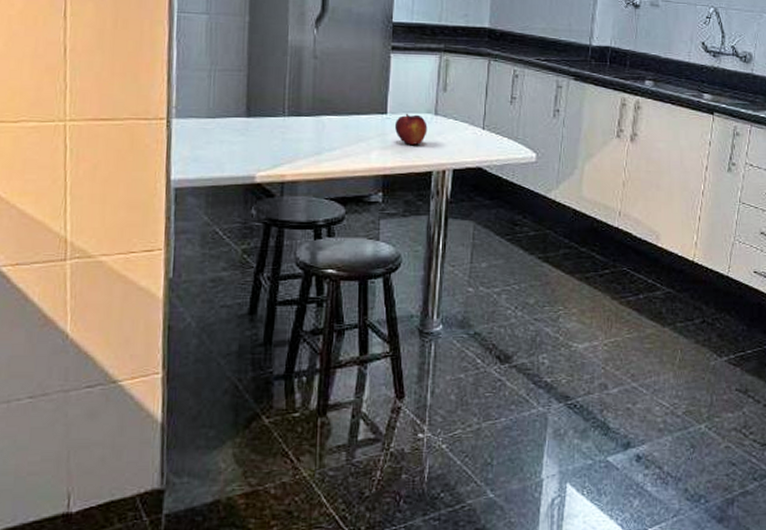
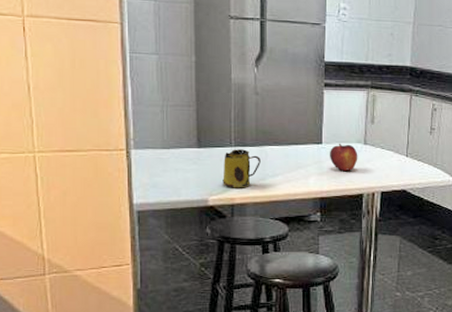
mug: none [272,119,317,164] -> present [223,149,261,188]

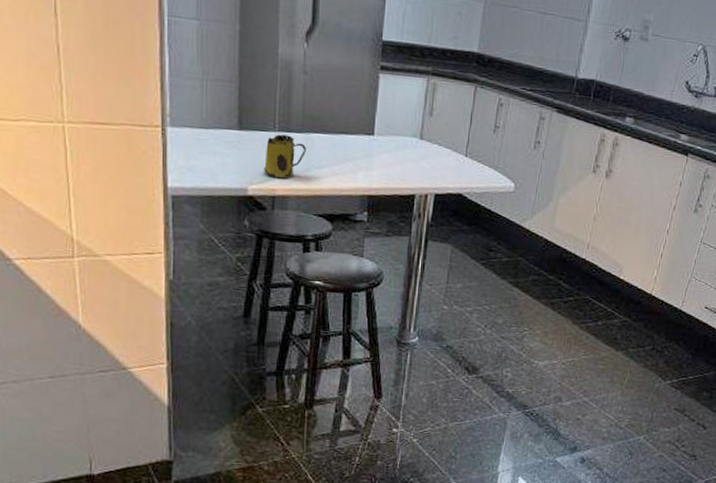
fruit: present [329,143,358,172] -> none [380,135,413,169]

